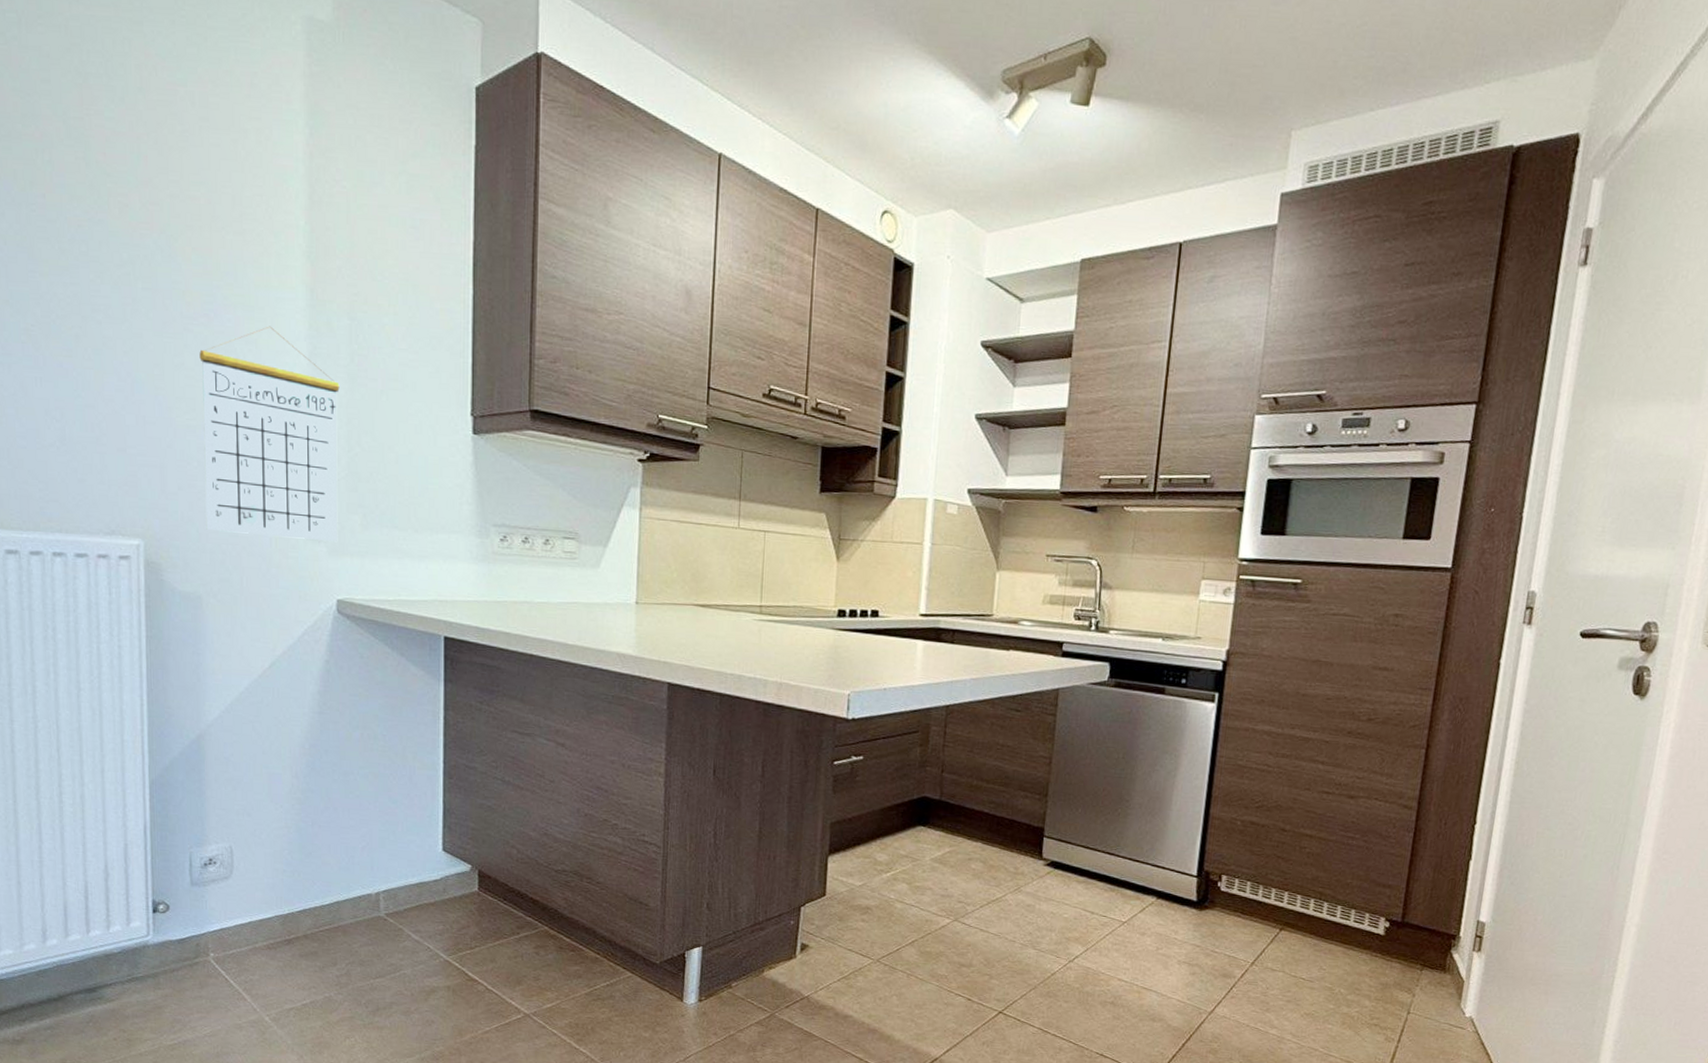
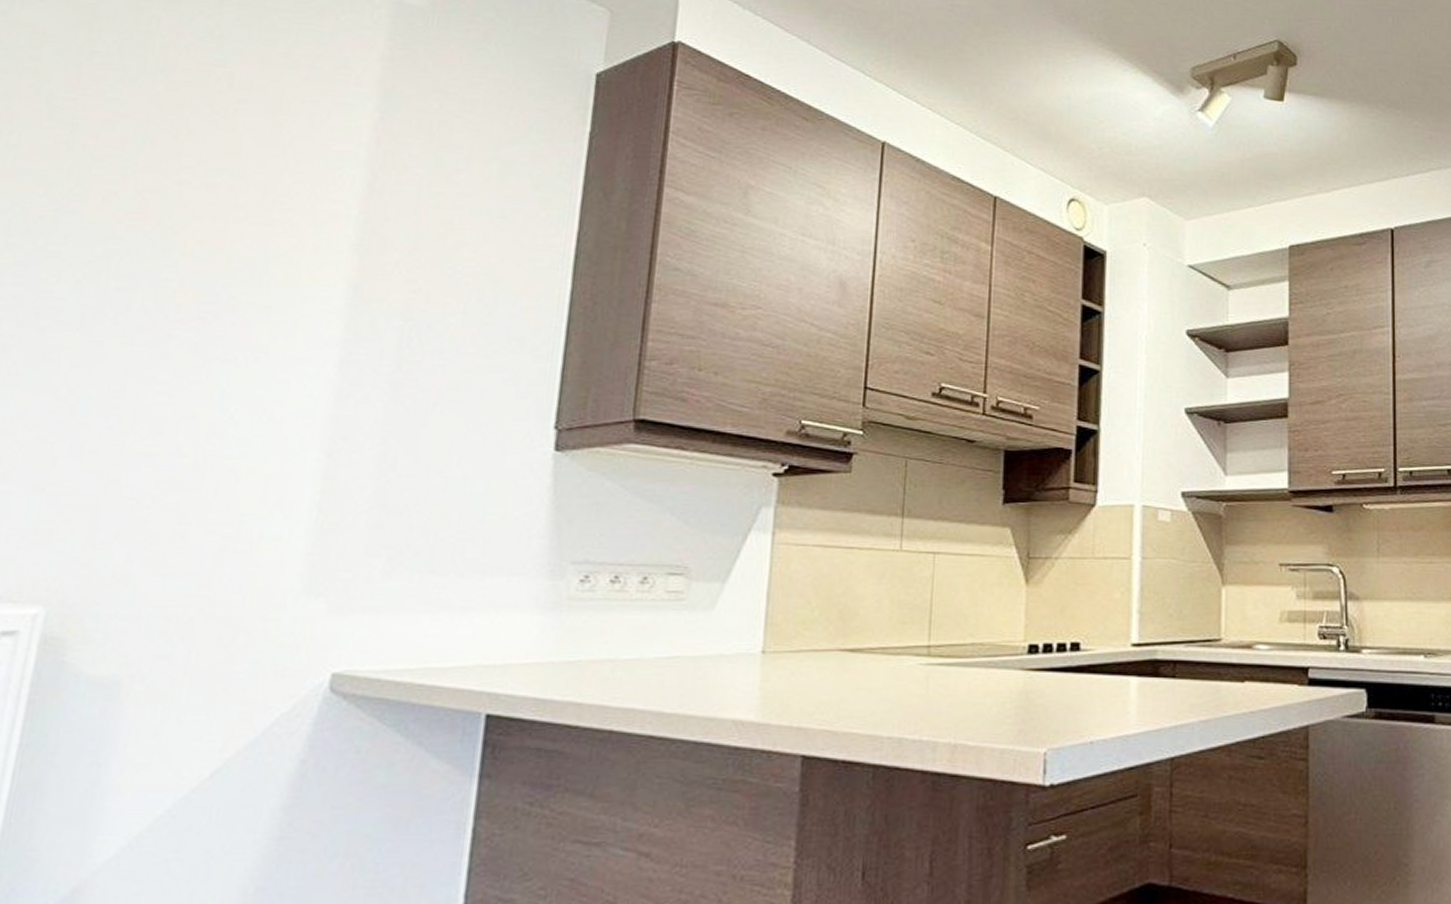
calendar: present [199,326,340,543] -> none [147,329,377,596]

